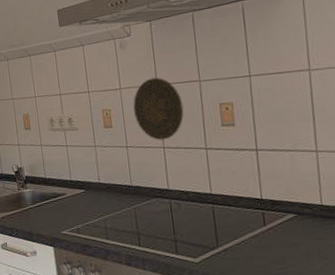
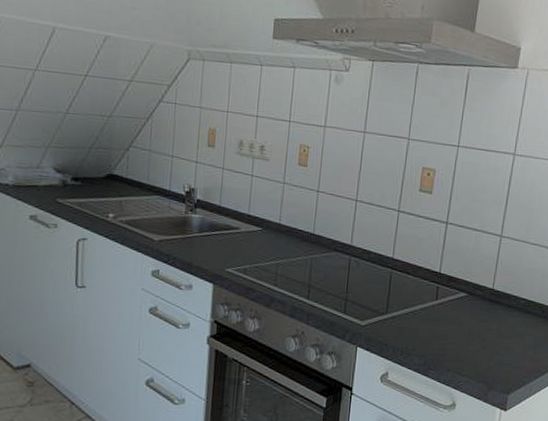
decorative plate: present [133,77,184,141] -> none [333,123,387,193]

